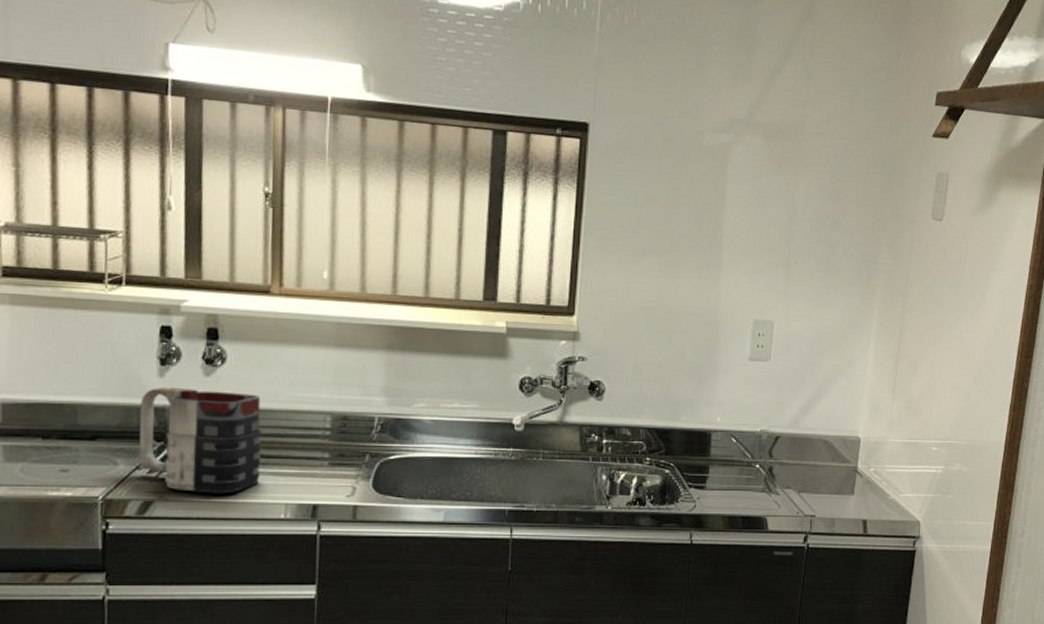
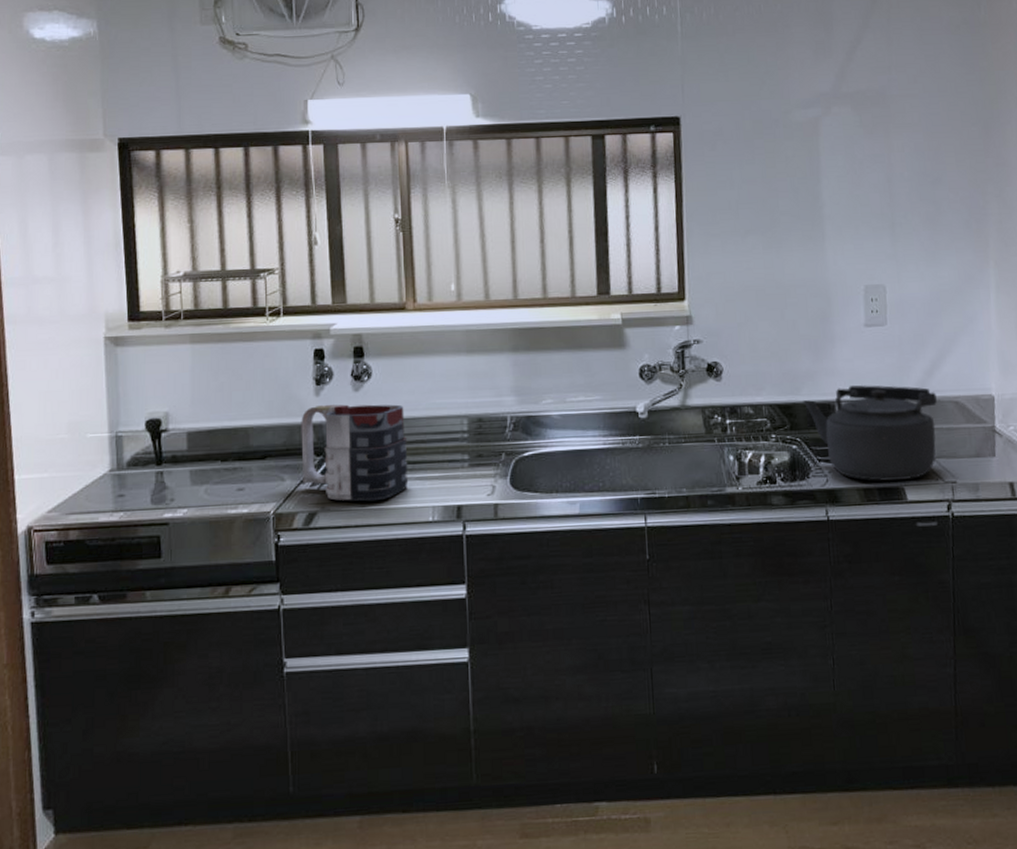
kettle: none [681,417,808,510] -> present [803,385,937,481]

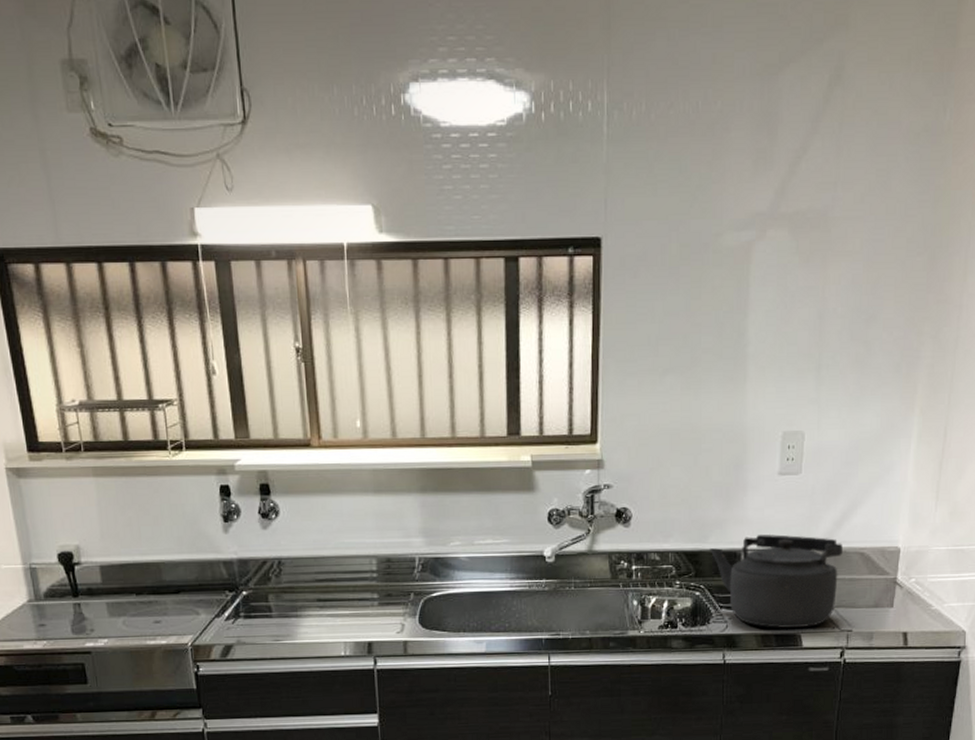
mug: present [301,404,409,502] -> none [211,541,320,636]

